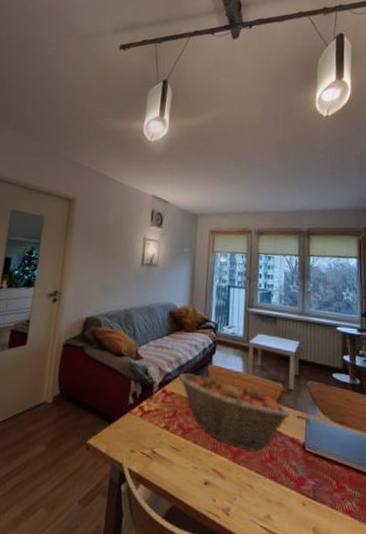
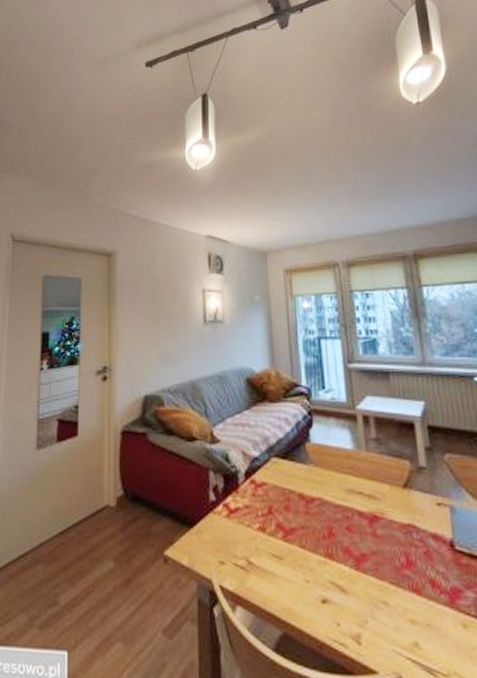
fruit basket: present [178,373,290,452] -> none [269,456,426,555]

